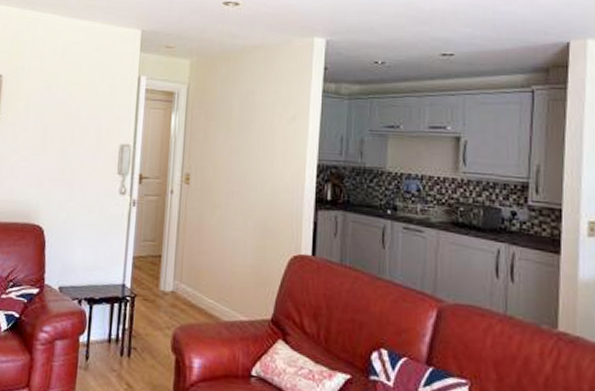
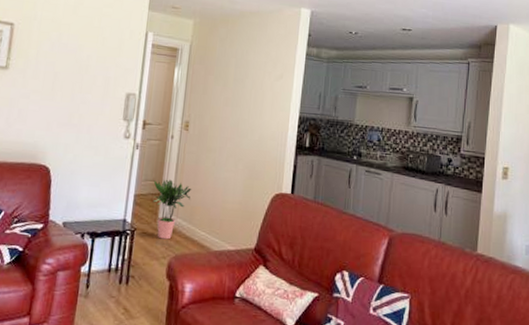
potted plant: none [153,239,197,308] -> present [152,179,192,240]

